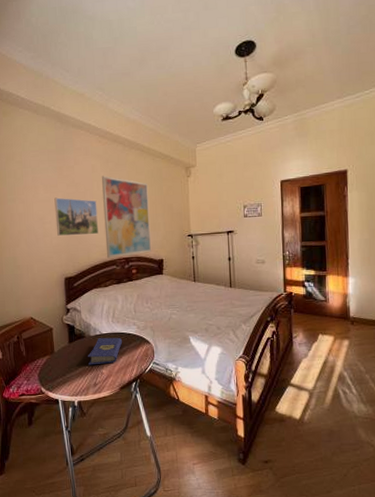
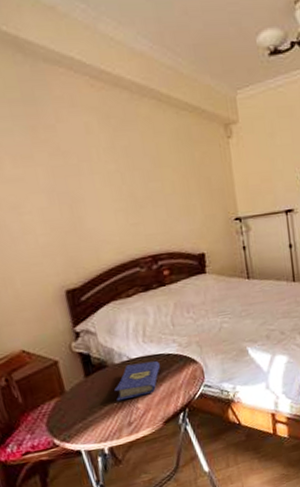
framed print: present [54,197,98,236] -> none [31,173,108,232]
wall art: present [102,175,152,258] -> none [102,138,188,258]

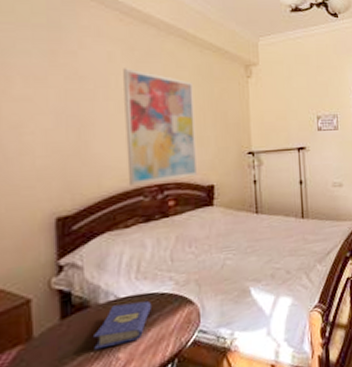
wall art: none [102,138,188,258] -> present [123,68,198,186]

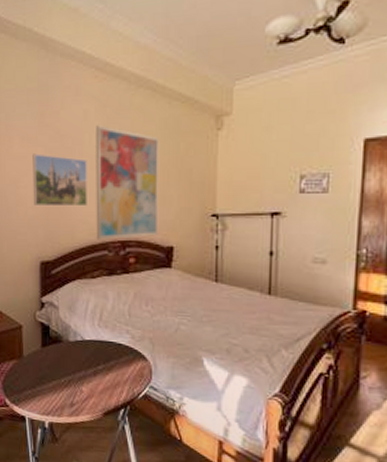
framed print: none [41,95,116,154] -> present [32,153,87,207]
hardcover book: present [94,300,152,350] -> none [65,345,111,380]

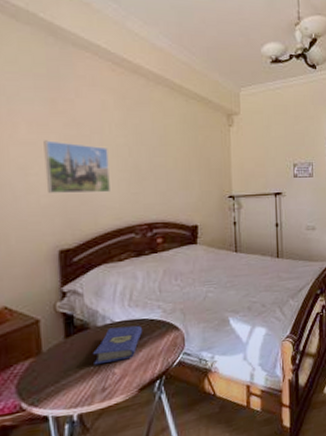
hardcover book: none [65,345,111,380] -> present [93,325,143,365]
wall art: present [96,125,159,240] -> none [116,116,184,224]

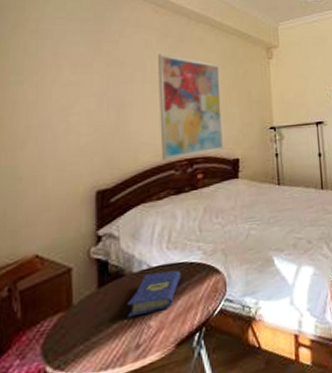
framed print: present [43,140,110,194] -> none [86,80,151,133]
wall art: none [116,116,184,224] -> present [158,54,224,161]

